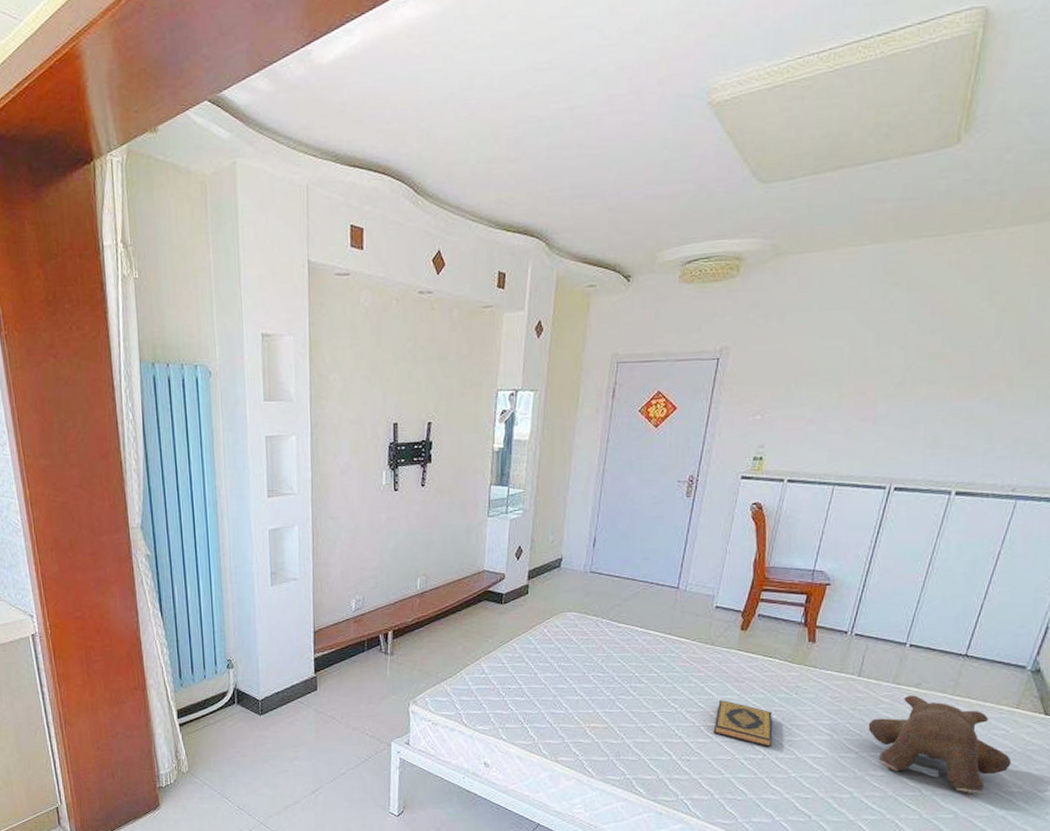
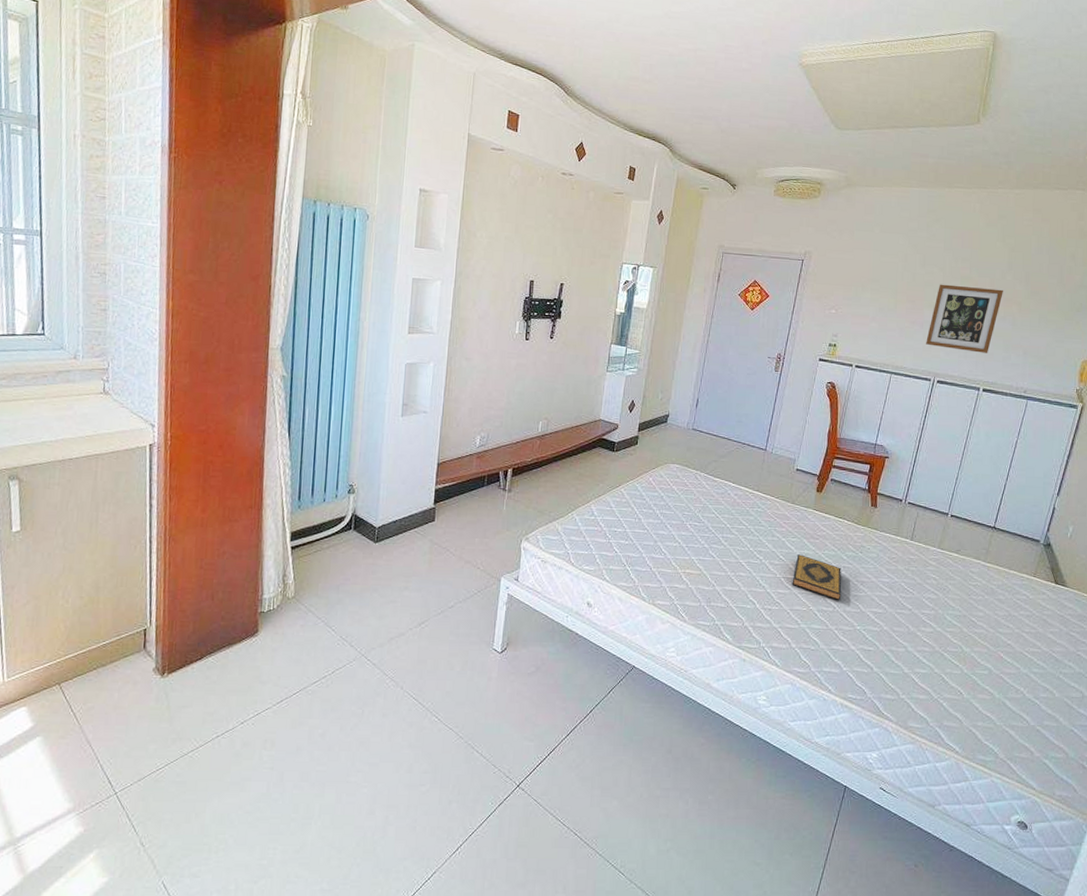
teddy bear: present [868,695,1012,793] -> none [919,559,1032,652]
wall art: none [880,363,988,448] -> present [926,284,1003,353]

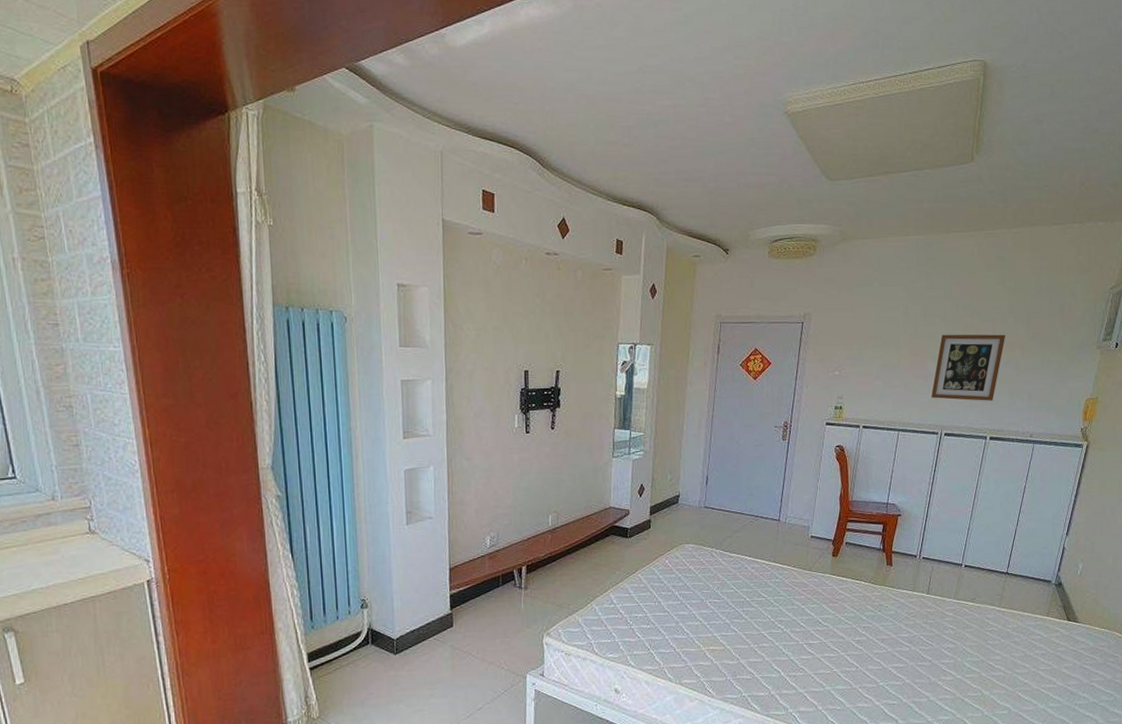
hardback book: present [792,554,842,601] -> none [814,619,863,661]

